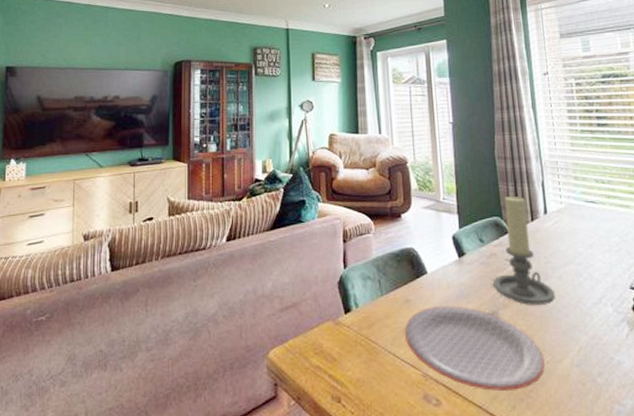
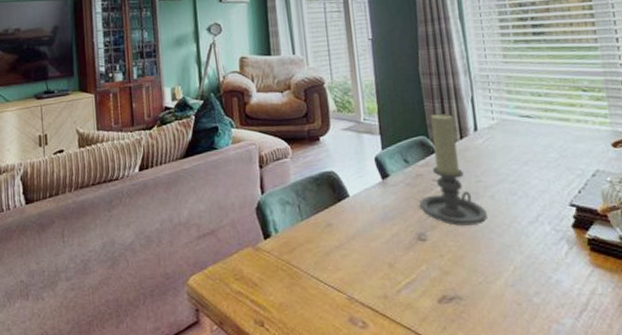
plate: present [405,305,546,391] -> none [327,228,478,312]

